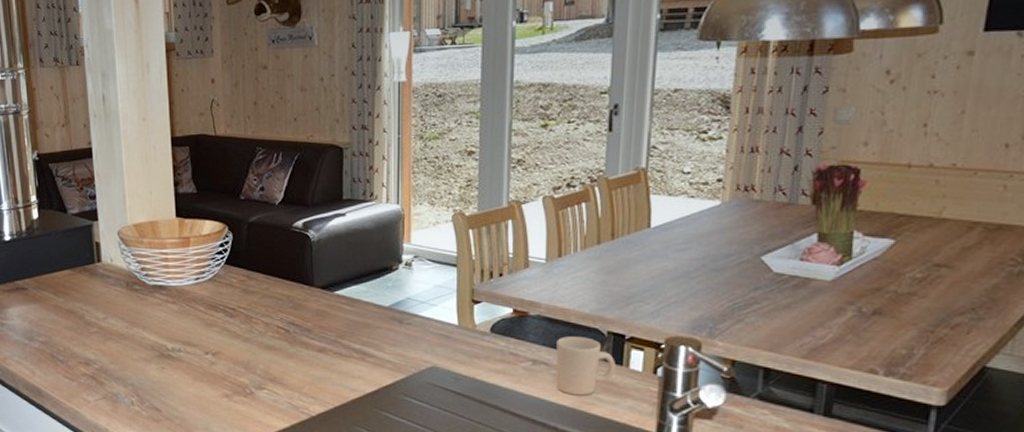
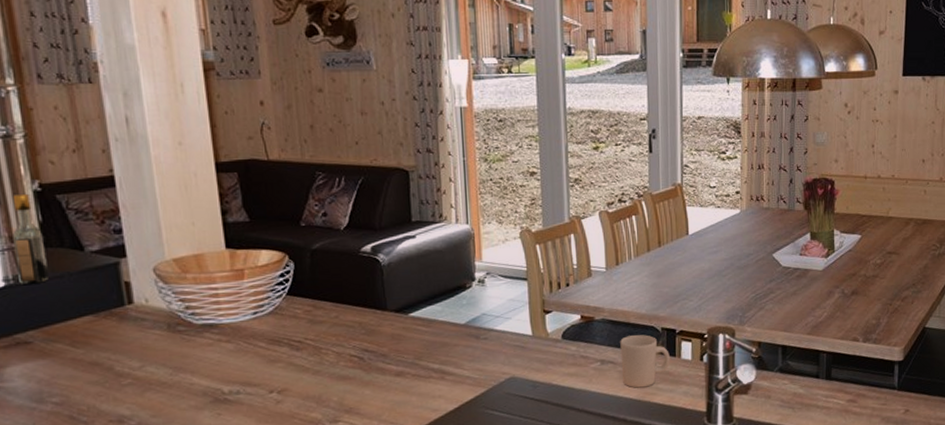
bottle: none [16,161,41,239] -> present [11,193,49,284]

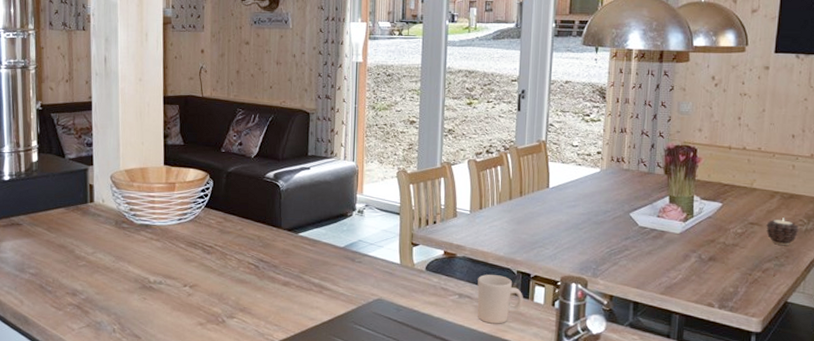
bottle: present [11,193,49,284] -> none [18,110,39,180]
candle: none [903,244,933,273] -> present [766,218,799,246]

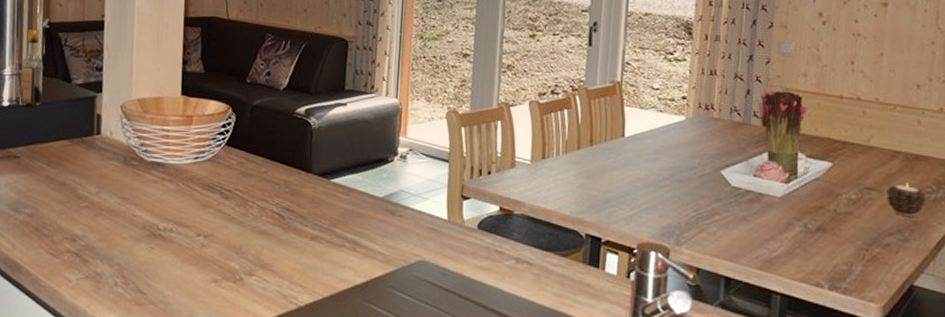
bottle: none [18,110,39,180] -> present [19,28,43,107]
mug: present [477,275,523,324] -> none [537,237,592,297]

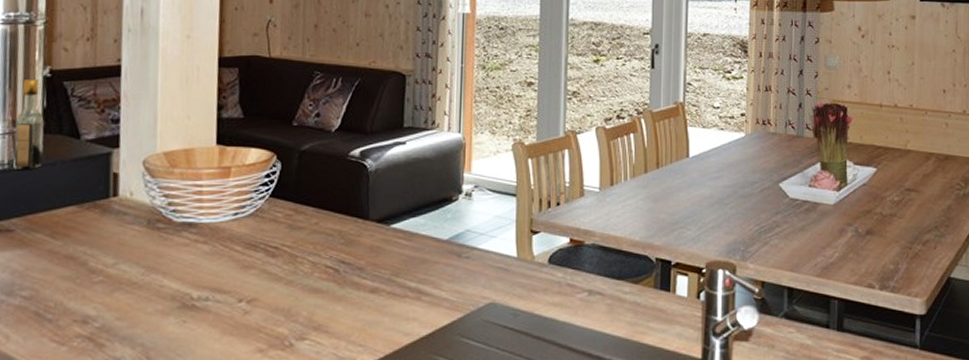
candle: present [886,183,927,218] -> none [923,182,957,214]

